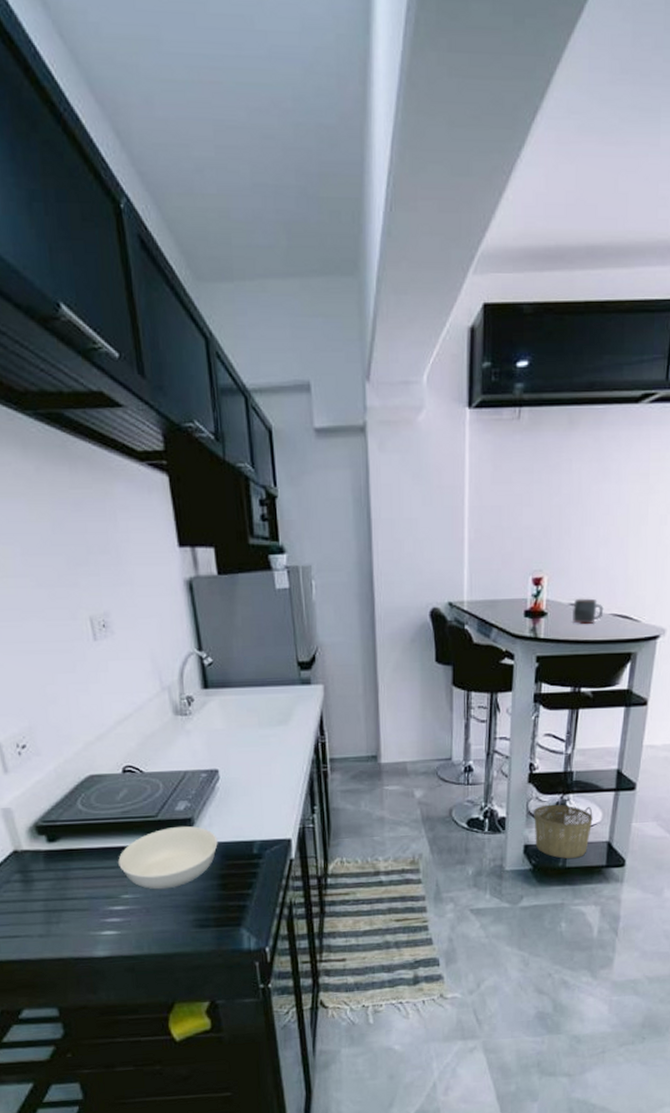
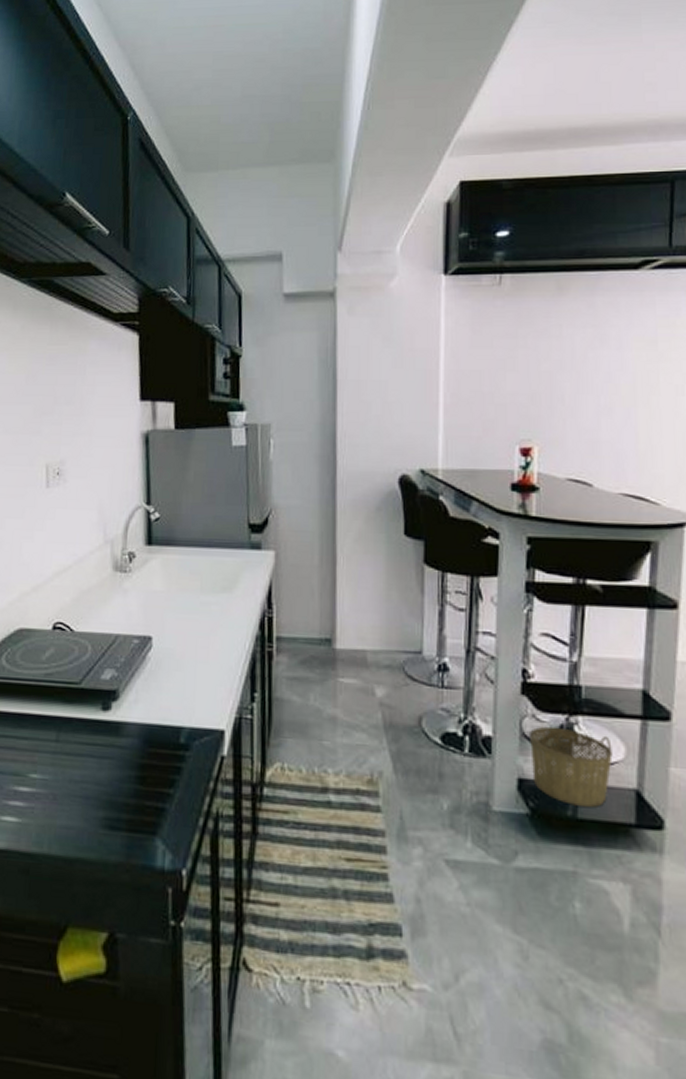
bowl: present [118,826,218,890] -> none [32,698,142,774]
mug: present [572,598,604,624] -> none [570,473,611,503]

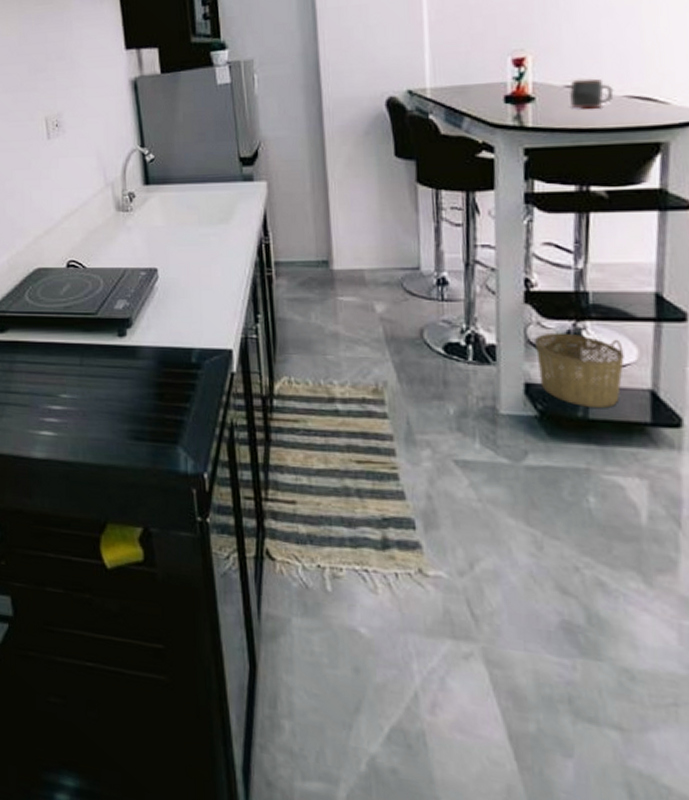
mug: none [570,473,611,503] -> present [568,78,614,109]

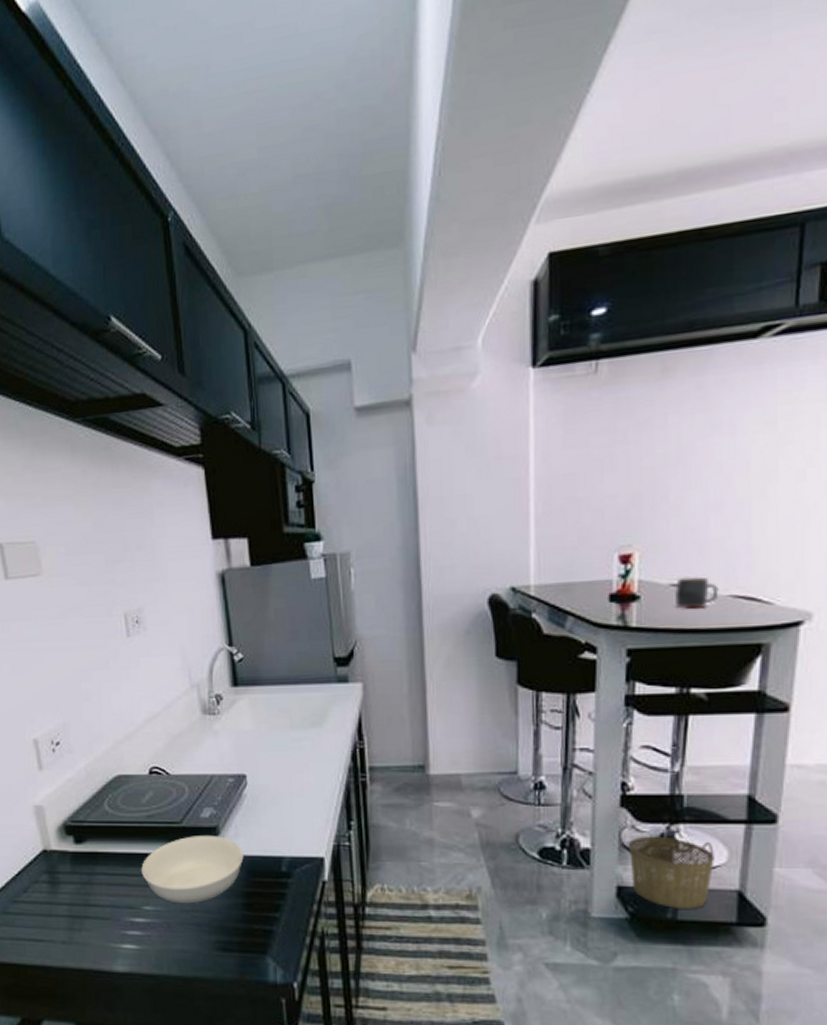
bowl: none [59,327,155,393] -> present [141,836,244,904]

